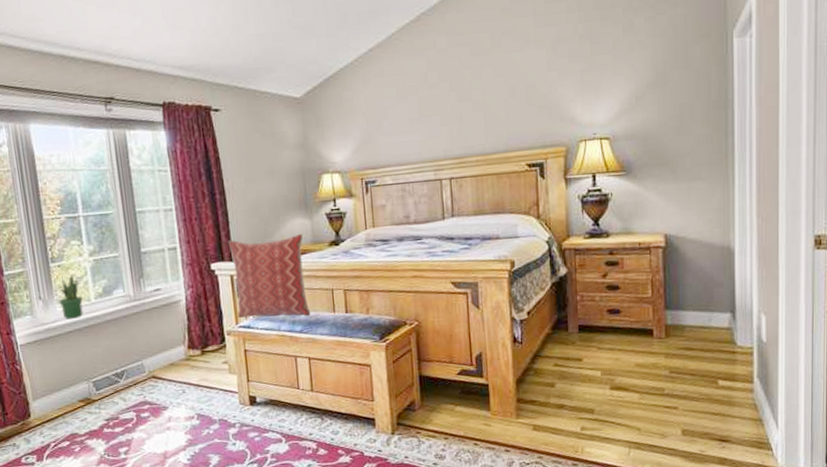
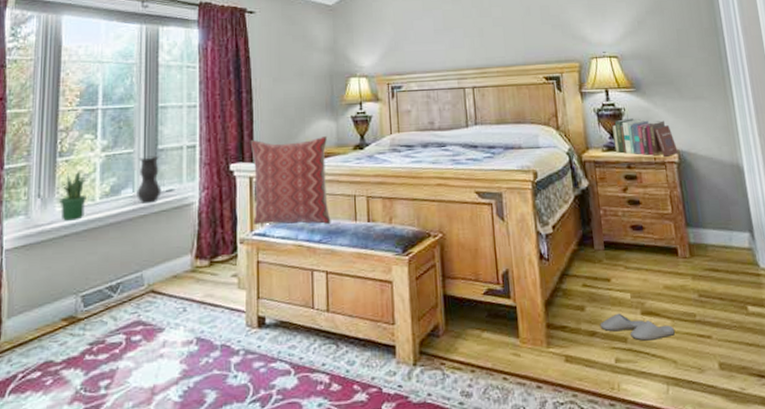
vase: none [124,258,150,303] -> present [137,155,162,205]
slippers: none [568,388,641,412] -> present [600,313,675,341]
books: none [597,203,665,242] -> present [612,118,678,157]

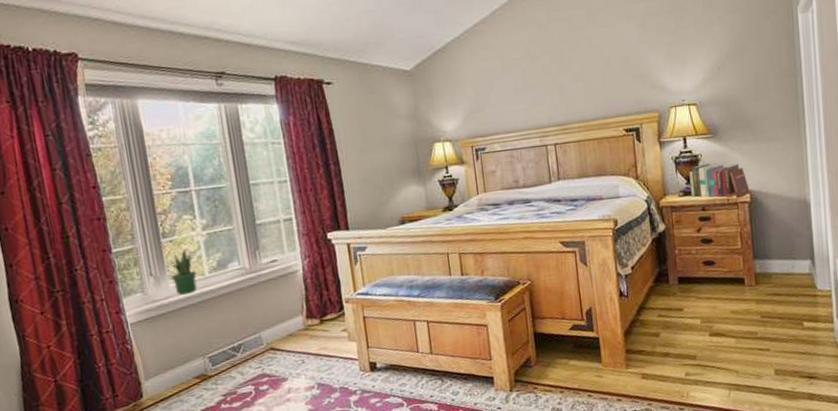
vase: present [137,155,162,205] -> none [239,230,266,275]
pillow: present [250,135,331,225] -> none [343,200,428,285]
slippers: present [600,313,675,341] -> none [672,336,738,357]

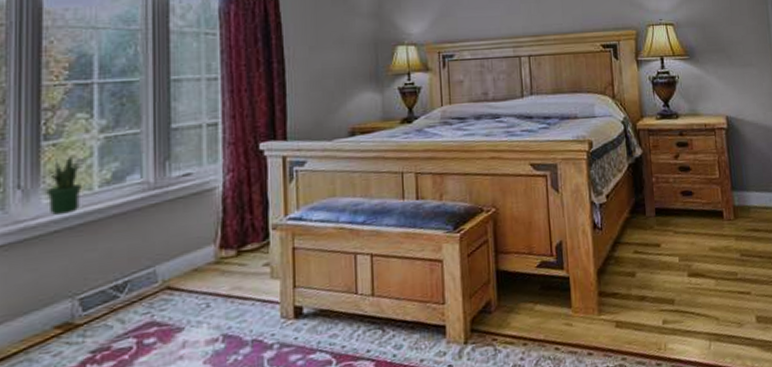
books: present [689,163,750,198] -> none [666,86,727,123]

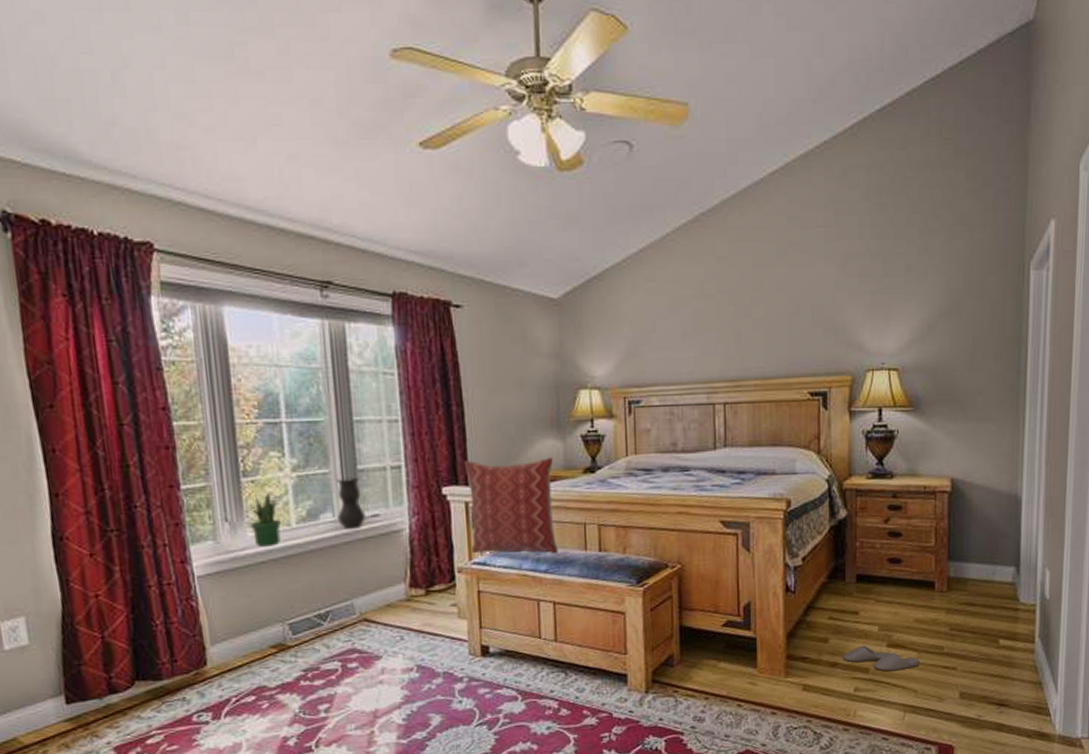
vase: none [146,135,177,192] -> present [336,476,366,531]
pillow: none [283,109,376,208] -> present [463,456,559,554]
slippers: none [649,276,718,302] -> present [842,645,919,672]

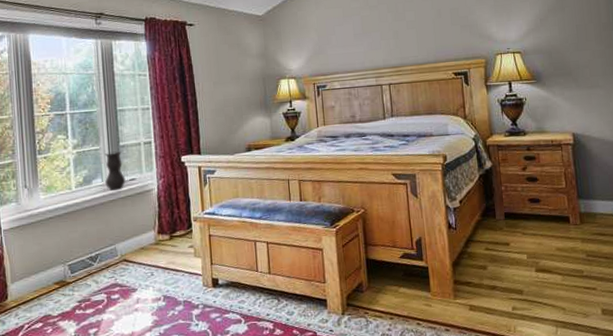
planter: present [250,493,281,548] -> none [43,165,65,207]
pillow: present [463,456,559,554] -> none [197,130,269,205]
slippers: present [842,645,919,672] -> none [499,270,564,293]

